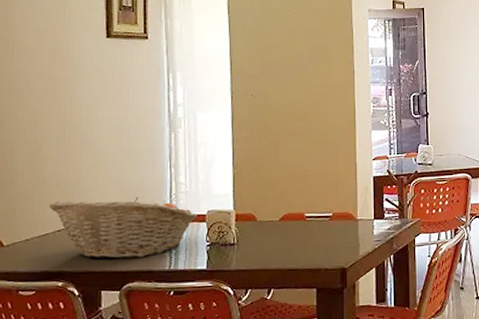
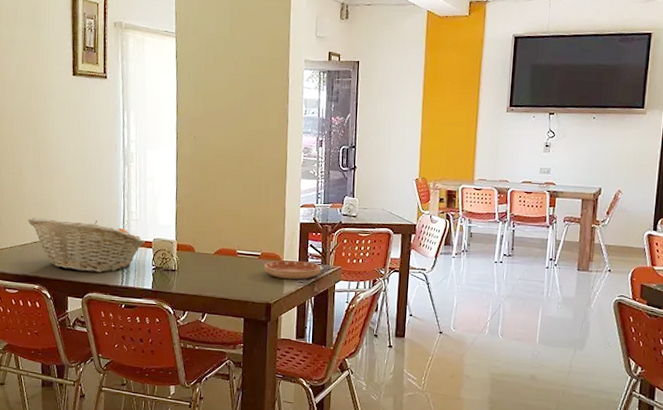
saucer: none [337,217,399,239] -> present [264,260,322,279]

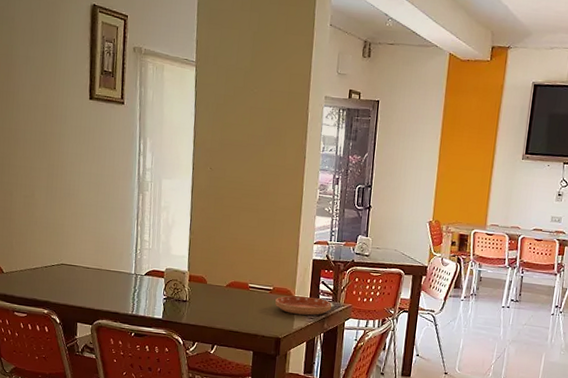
fruit basket: present [28,217,145,273] -> none [39,241,157,300]

